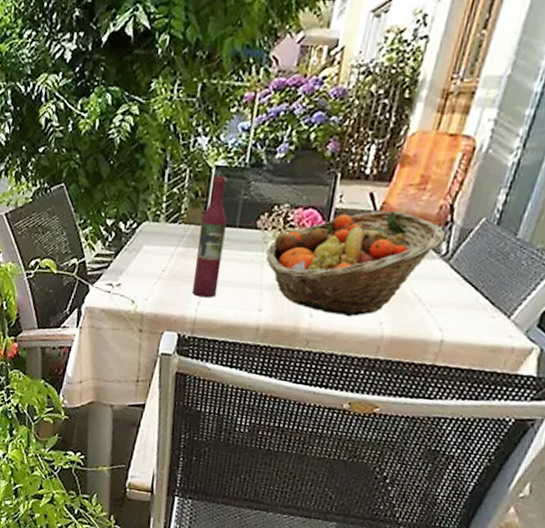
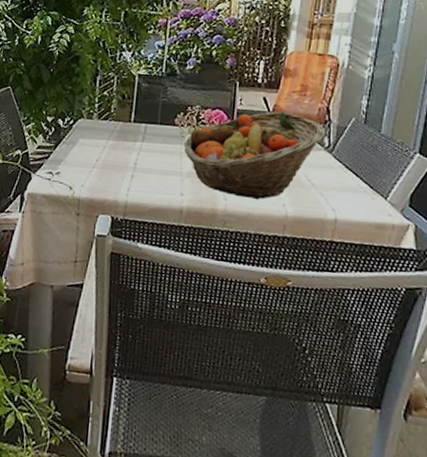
wine bottle: present [191,175,227,298] -> none [122,81,150,185]

